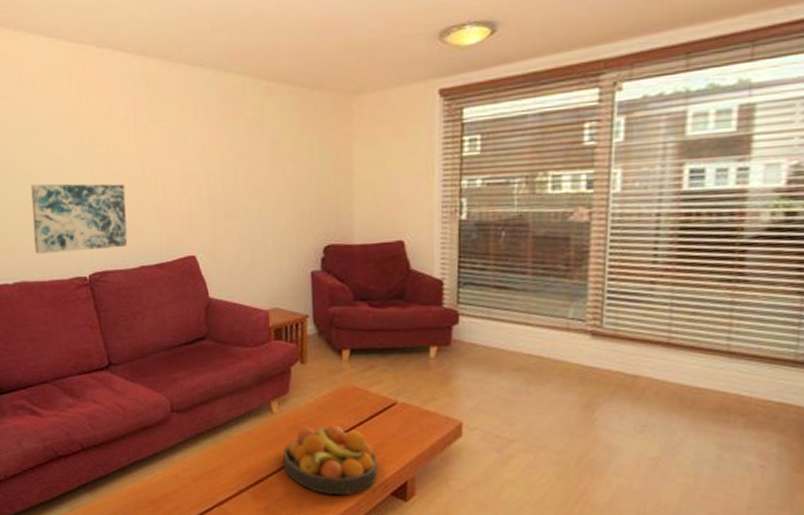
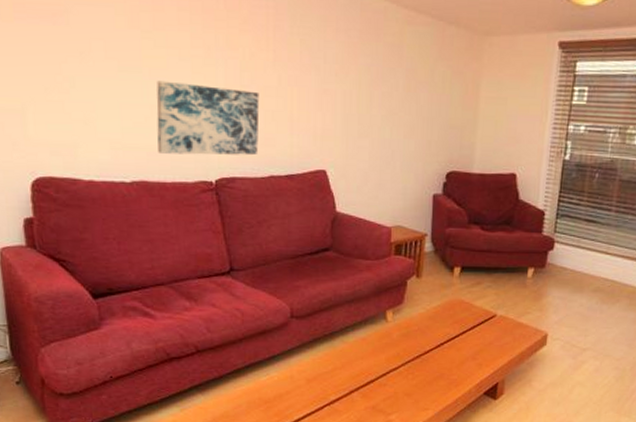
fruit bowl: present [282,425,378,494] -> none [392,333,475,394]

